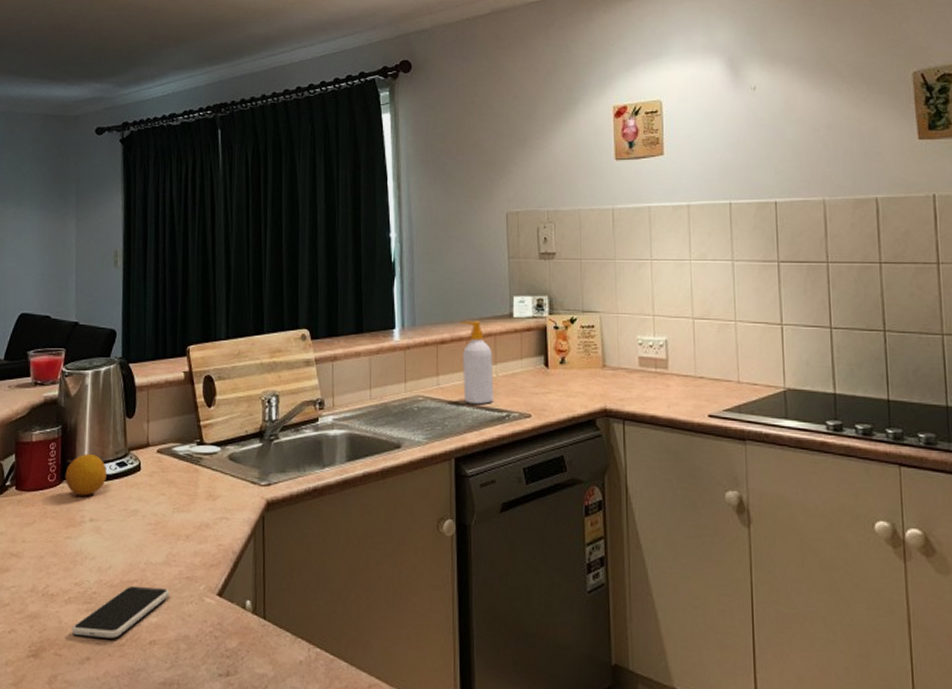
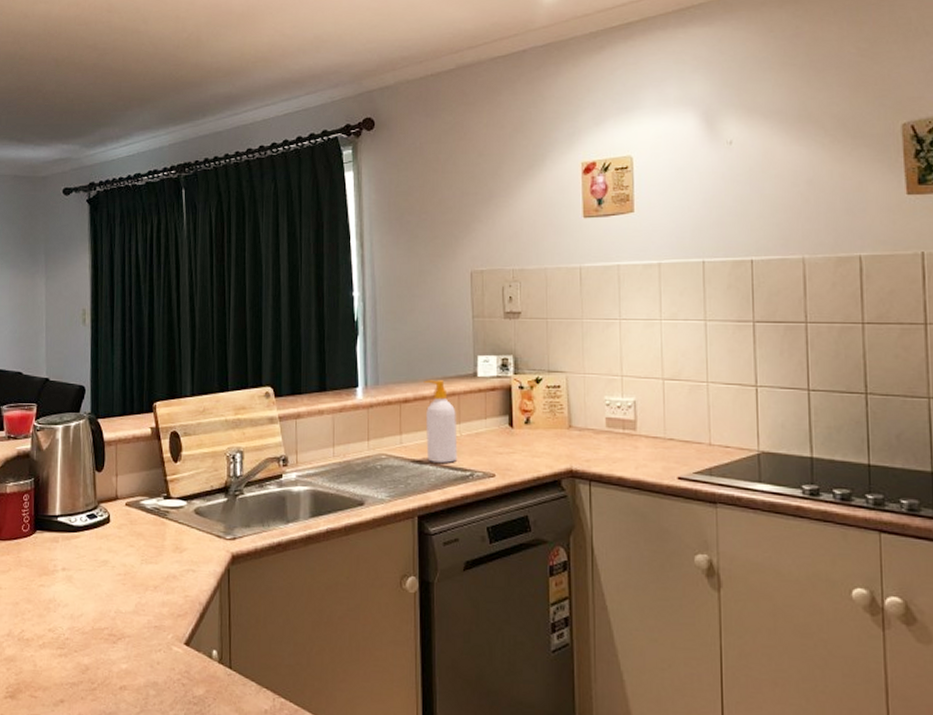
fruit: present [65,454,107,496] -> none [38,506,77,547]
smartphone: present [71,585,170,638] -> none [46,633,139,683]

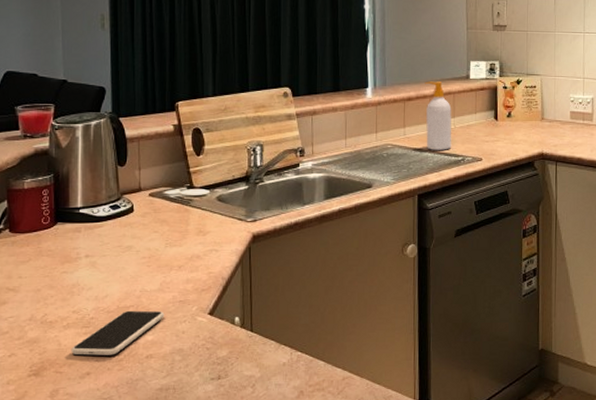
smartphone: none [46,633,139,683] -> present [71,310,165,356]

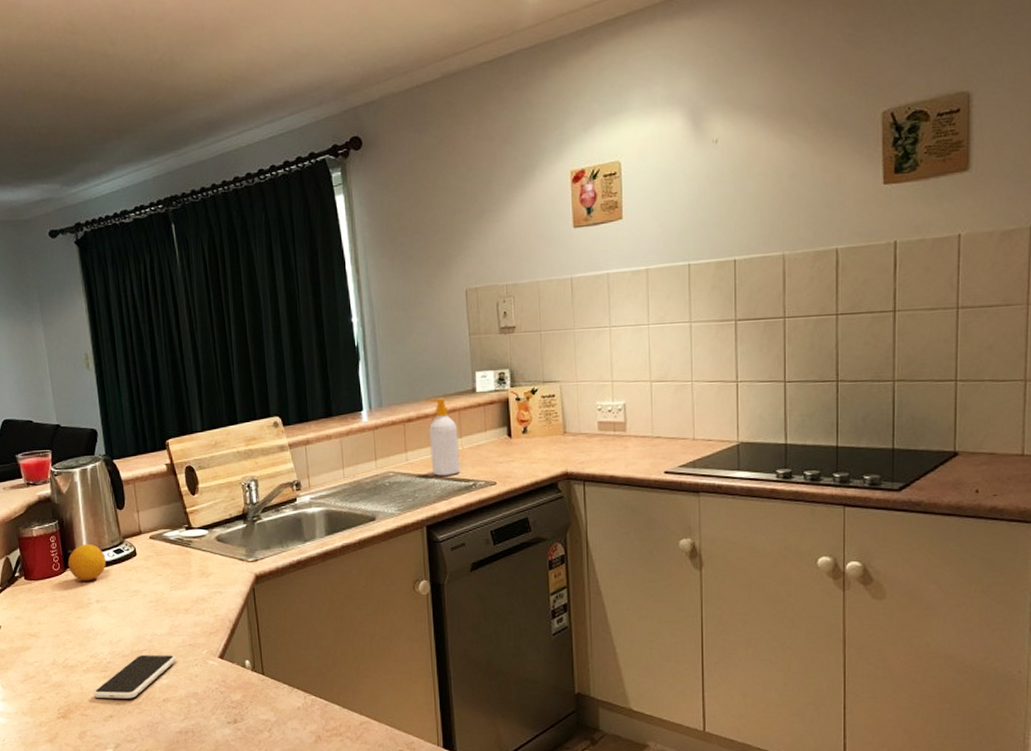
fruit: none [59,199,100,236] -> present [67,544,106,581]

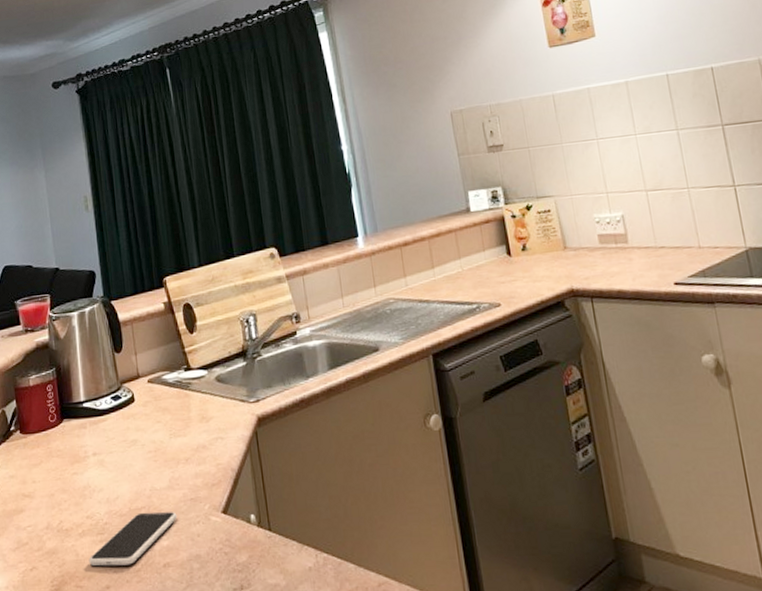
fruit: present [67,544,106,581] -> none [64,392,103,433]
soap bottle: present [425,398,461,476] -> none [420,219,463,300]

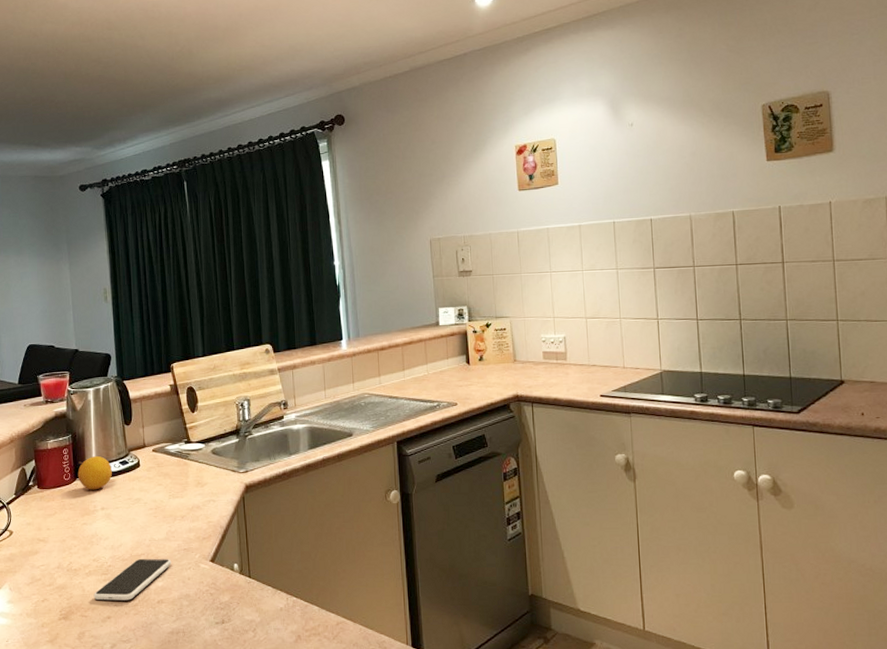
fruit: none [64,392,103,433] -> present [77,456,112,490]

